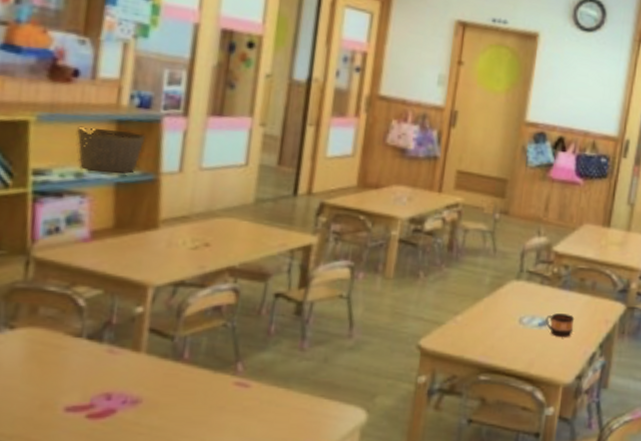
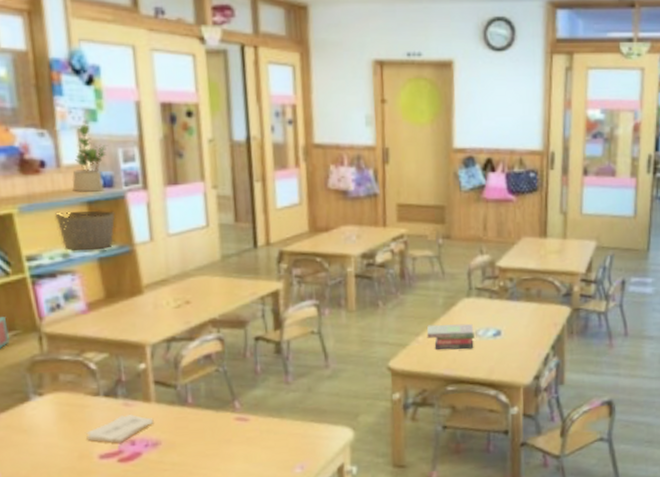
paper: none [55,363,140,396] -> present [86,414,154,443]
potted plant: none [103,38,153,112] -> present [72,124,107,193]
books: none [466,304,519,337] -> present [426,323,475,350]
cup: present [545,313,575,337] -> none [499,322,526,344]

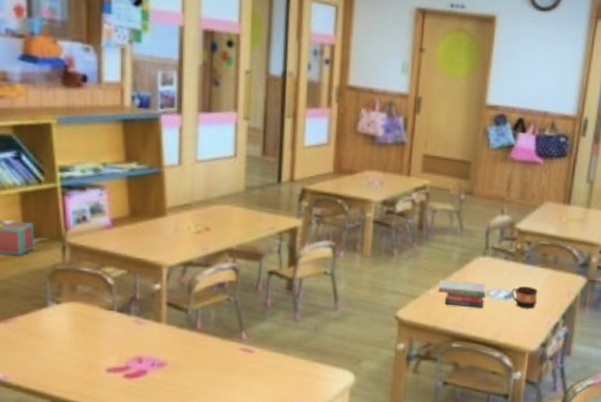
basket: present [55,210,115,251] -> none [91,126,148,168]
potted plant: present [72,124,107,193] -> none [110,44,148,112]
paper: present [86,414,154,443] -> none [97,332,162,359]
cup: none [499,322,526,344] -> present [511,286,538,308]

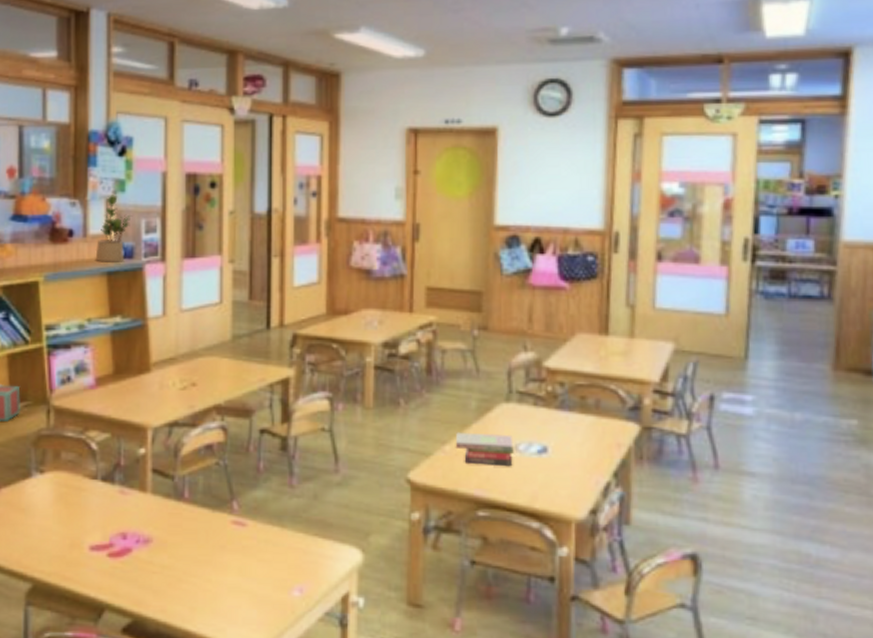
potted plant: none [110,44,148,112] -> present [95,195,132,264]
cup: present [511,286,538,308] -> none [545,438,580,465]

